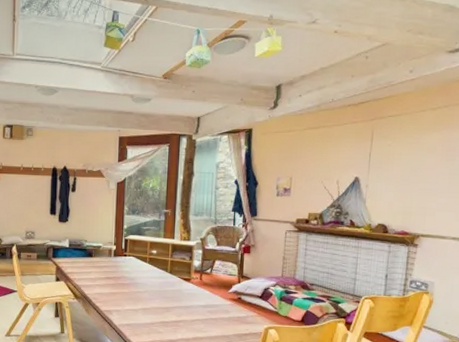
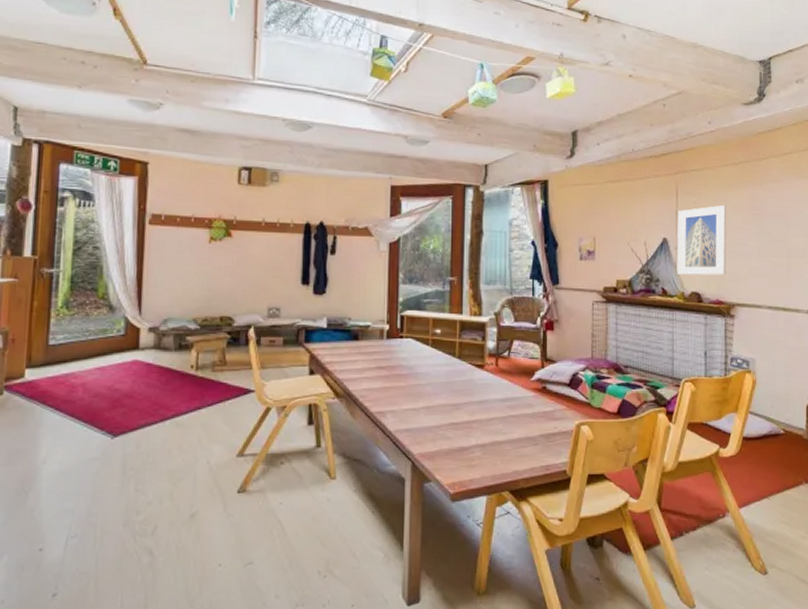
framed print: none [365,147,421,210] -> present [677,204,727,276]

